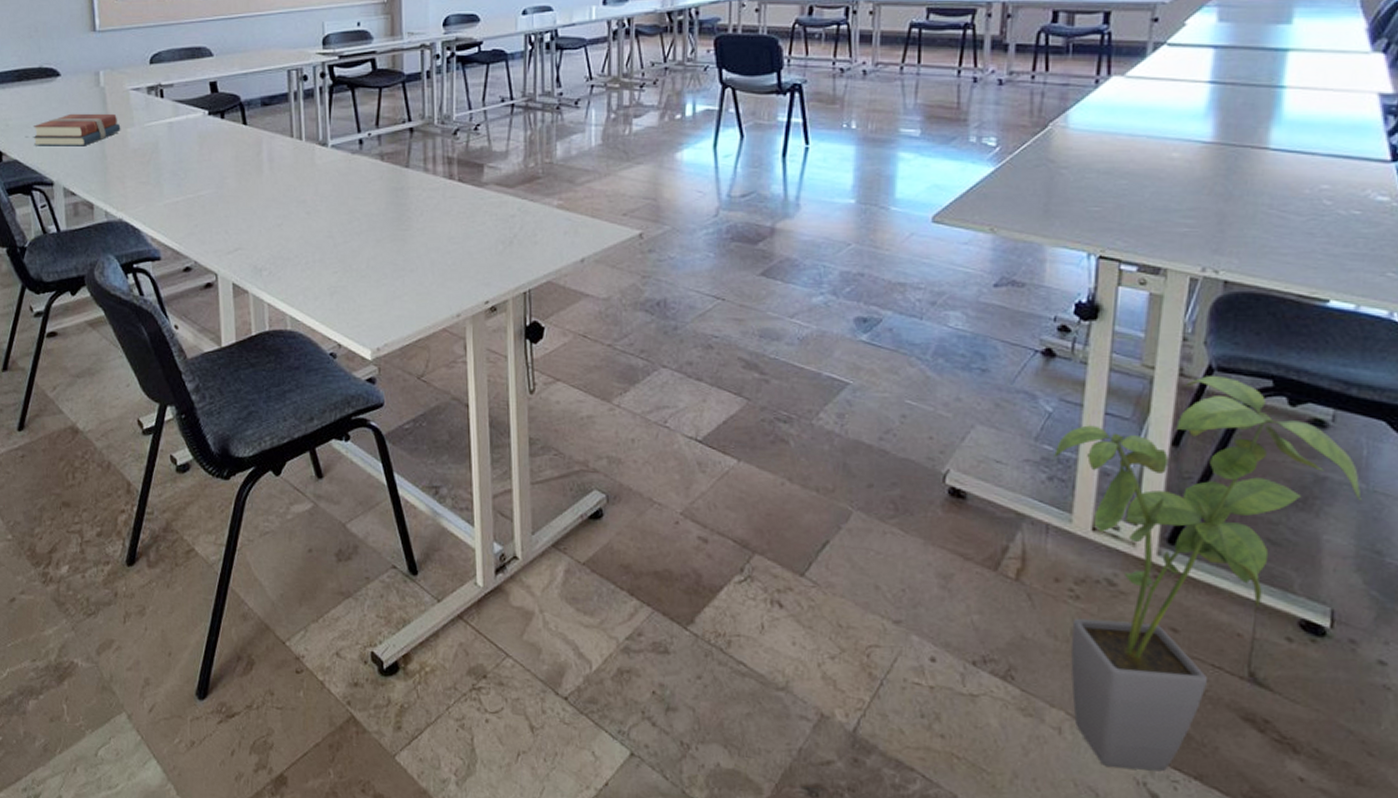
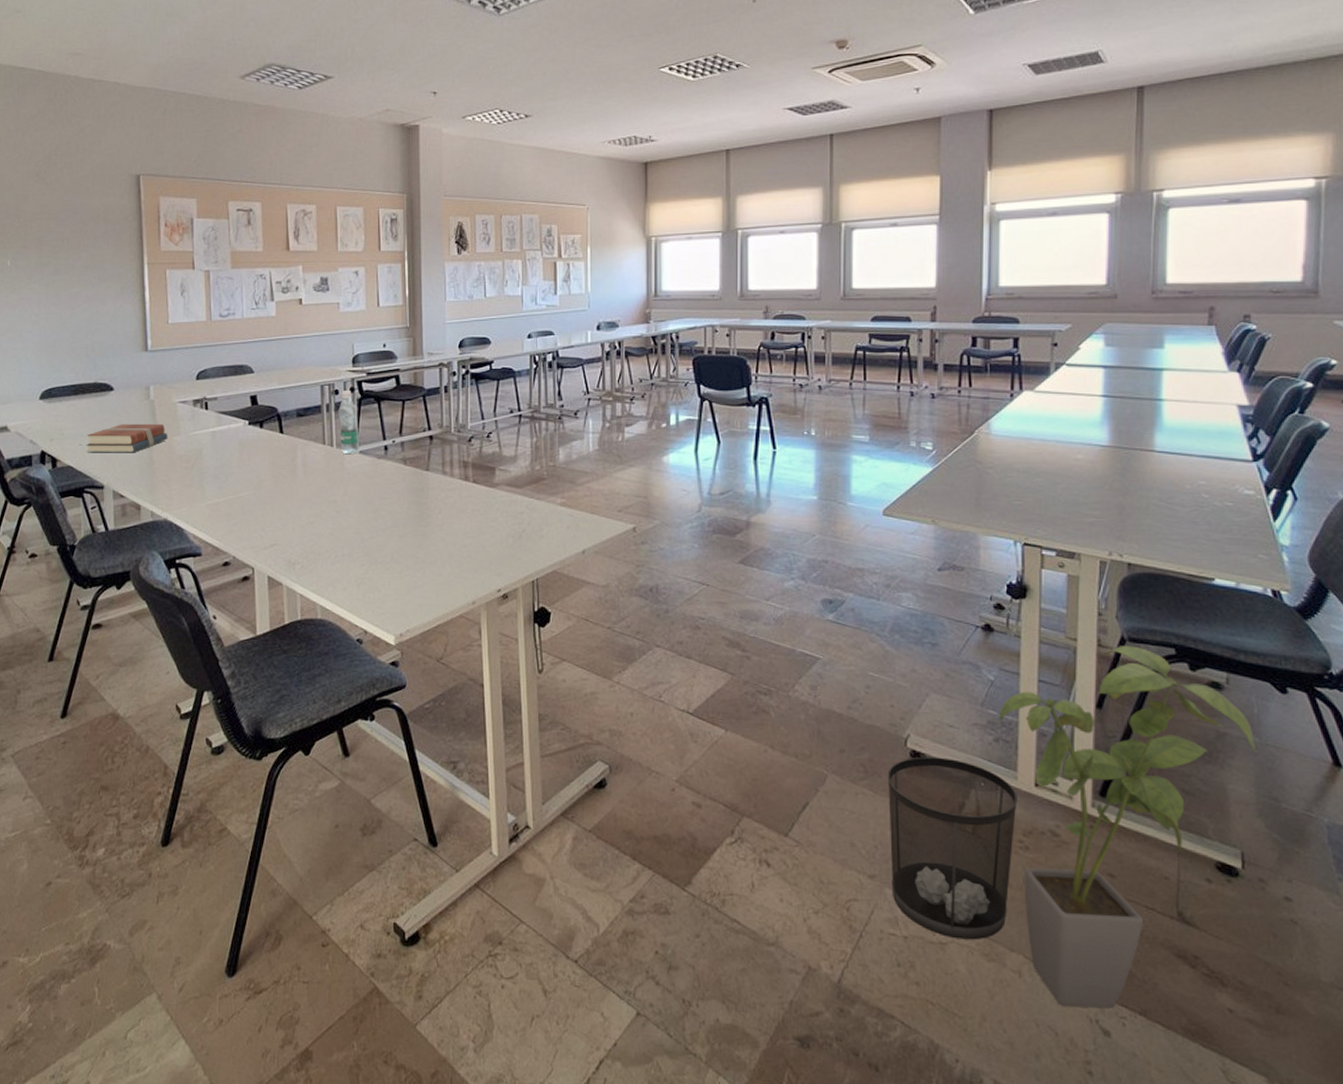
bottle: none [307,76,331,148] -> present [338,391,359,453]
waste bin: none [919,494,1071,694] -> present [887,756,1018,940]

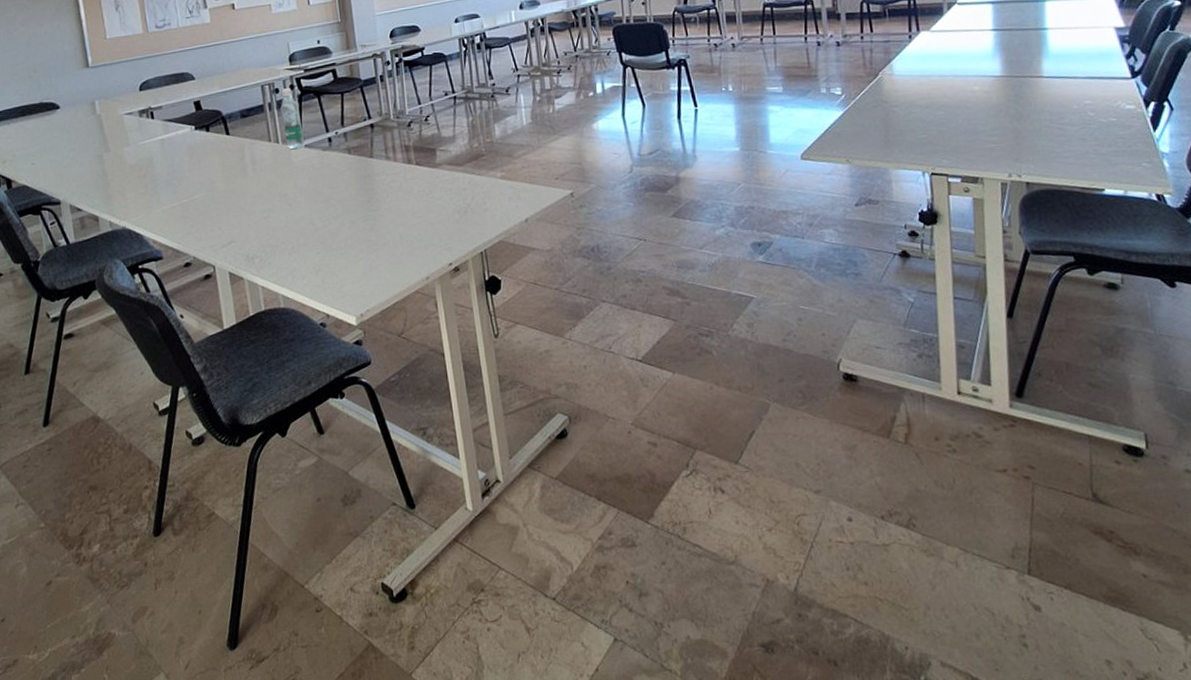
books: present [86,423,168,453] -> none [38,136,118,171]
waste bin: present [887,756,1018,940] -> none [823,377,943,540]
house plant: present [998,646,1257,1009] -> none [920,258,1152,588]

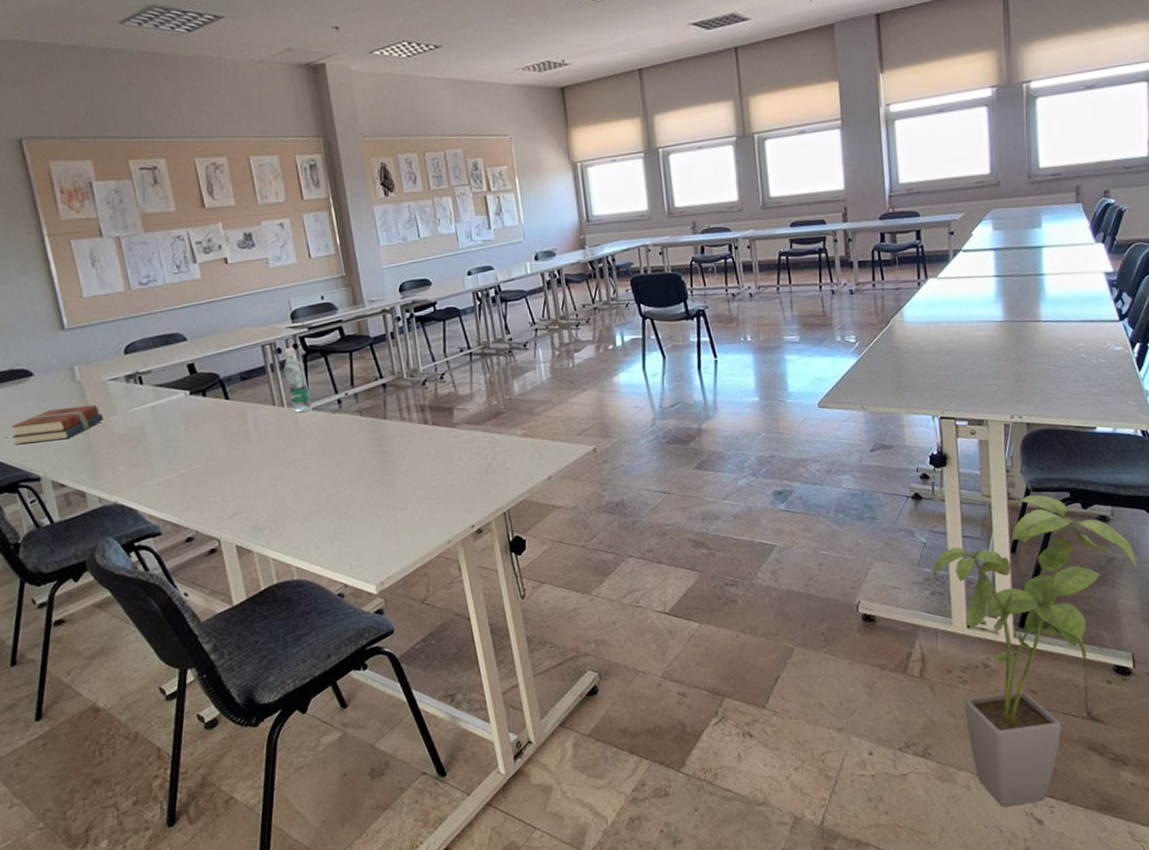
books: none [38,136,118,171] -> present [10,404,104,445]
house plant: none [920,258,1152,588] -> present [932,494,1138,807]

